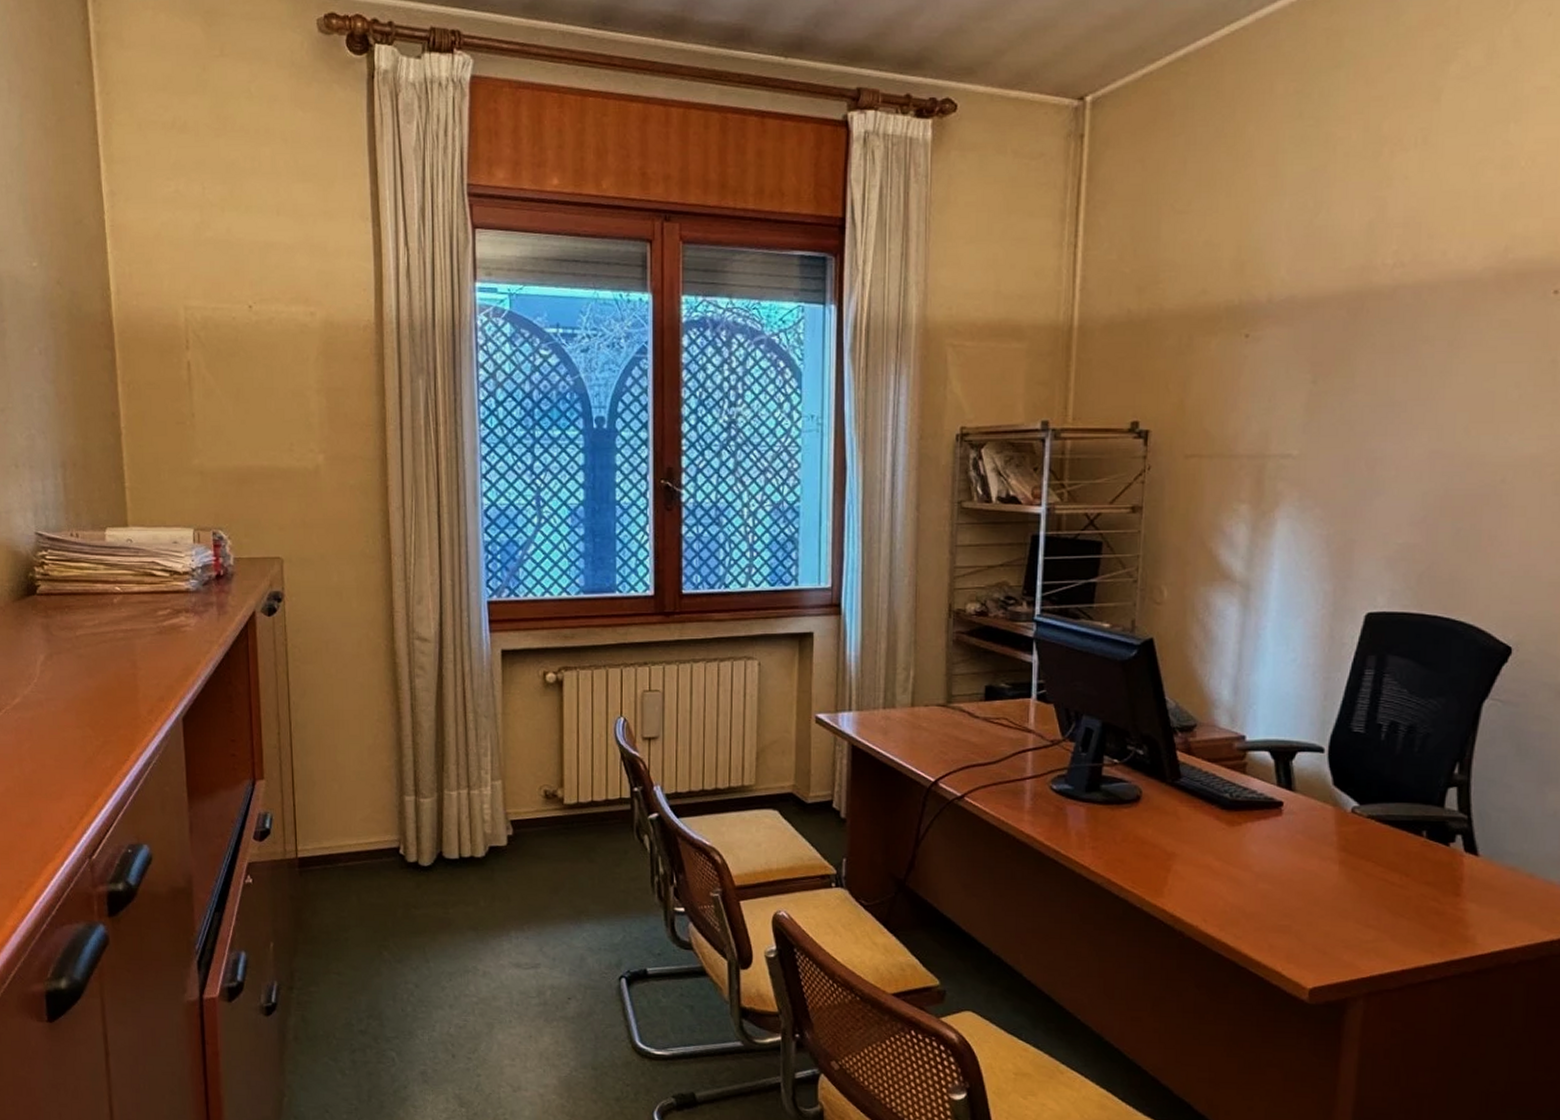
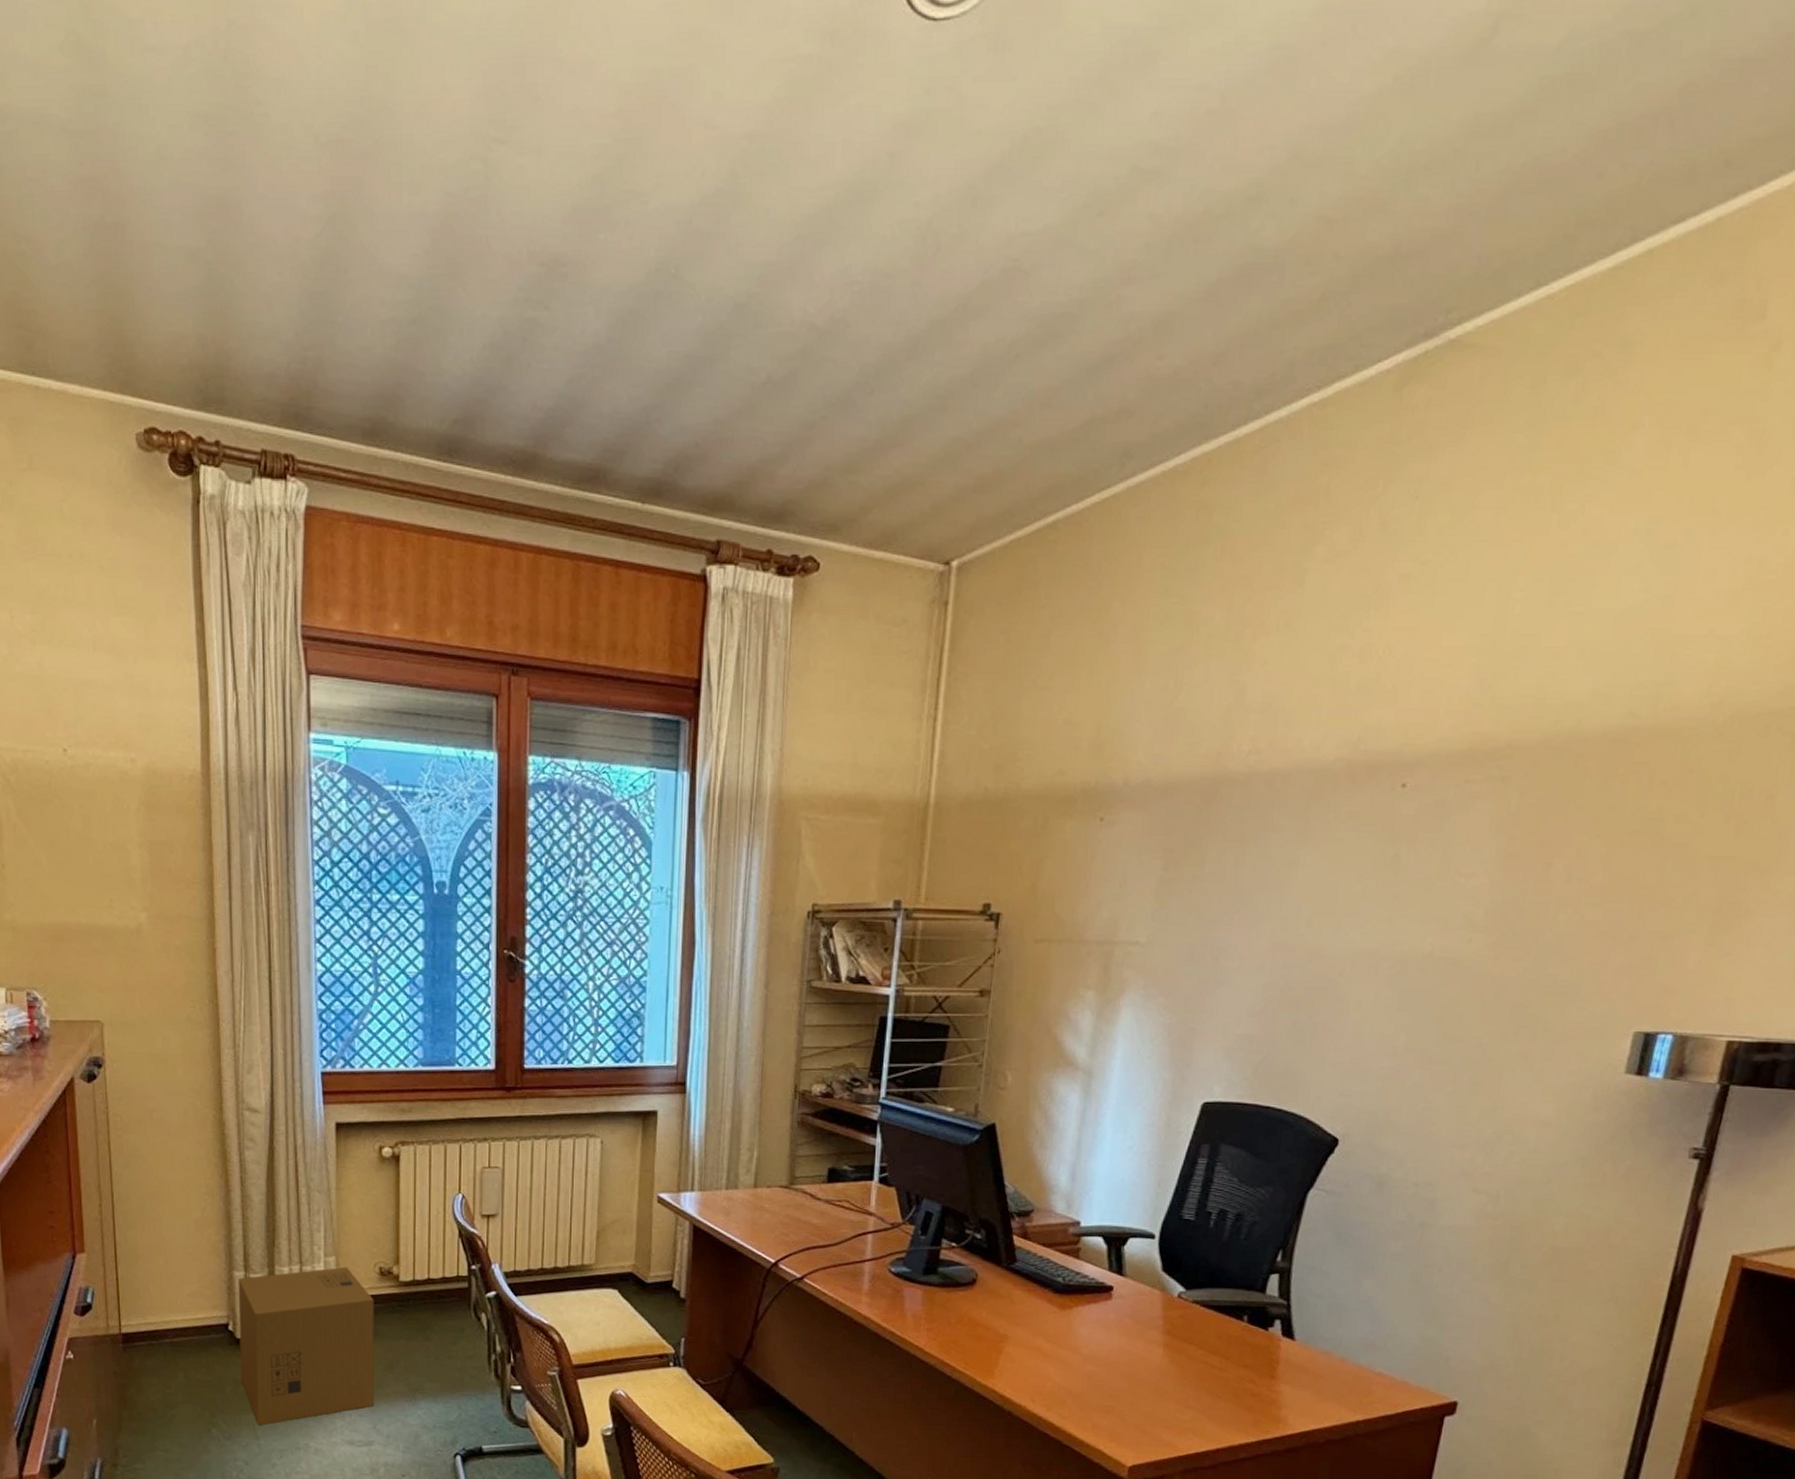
cardboard box: none [408,790,541,949] -> present [238,1266,375,1426]

